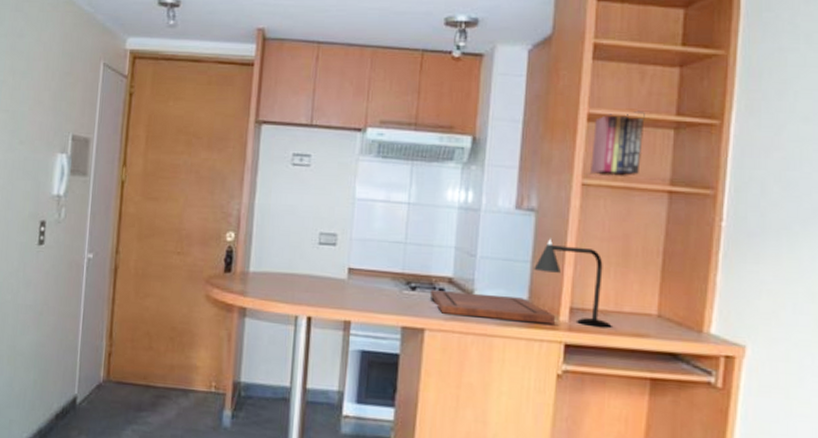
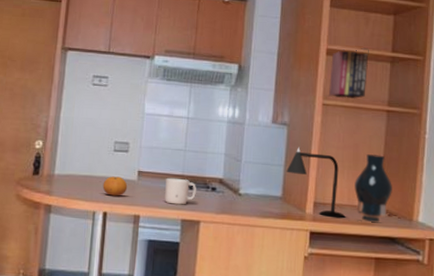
fruit: none [306,274,336,298] -> present [102,176,128,196]
mug: none [380,276,420,309] -> present [164,177,196,205]
cutting board: present [429,290,556,325] -> none [204,189,303,216]
vase: none [624,247,675,335] -> present [354,154,392,223]

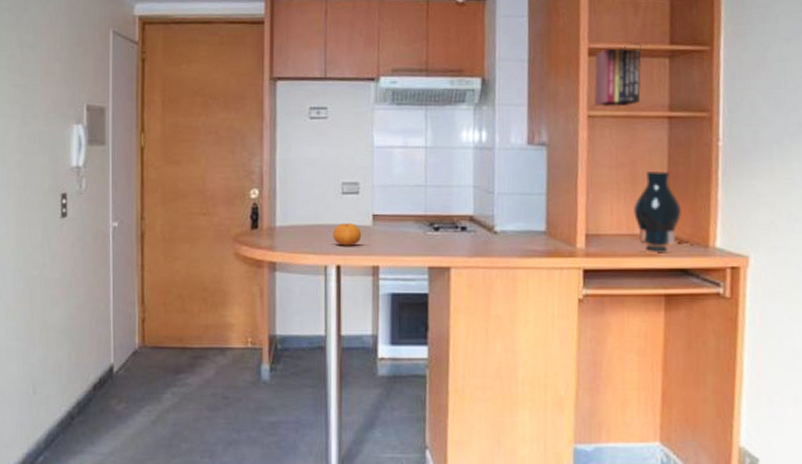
mug: present [164,177,196,205] -> none [405,219,443,250]
desk lamp: present [286,147,346,219] -> none [549,170,626,251]

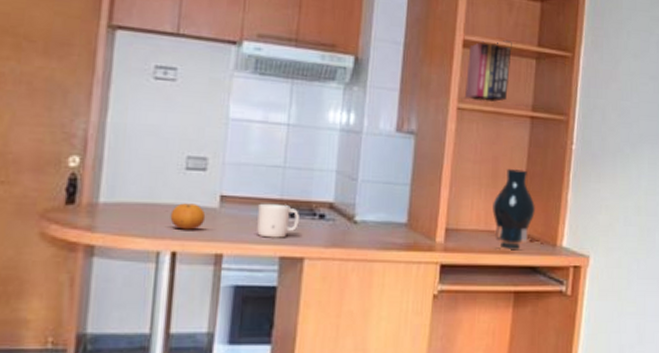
mug: none [405,219,443,250] -> present [256,203,299,238]

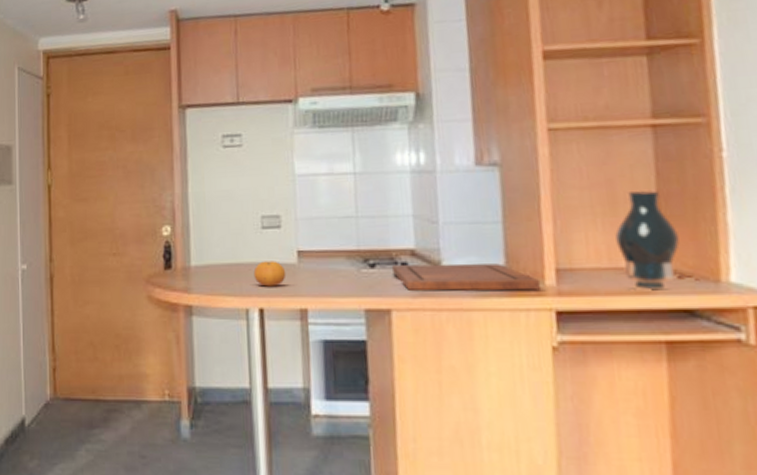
mug: present [256,203,299,238] -> none [336,254,380,291]
cutting board: none [309,216,433,246] -> present [391,263,541,291]
books: present [465,39,512,103] -> none [552,39,613,117]

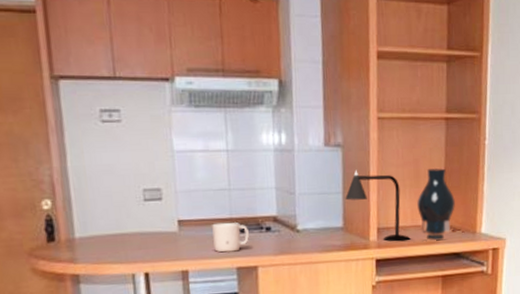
fruit: present [253,261,287,287] -> none [137,230,169,253]
mug: none [336,254,380,291] -> present [212,222,249,253]
cutting board: present [391,263,541,291] -> none [258,225,367,250]
desk lamp: none [506,193,609,289] -> present [345,169,411,242]

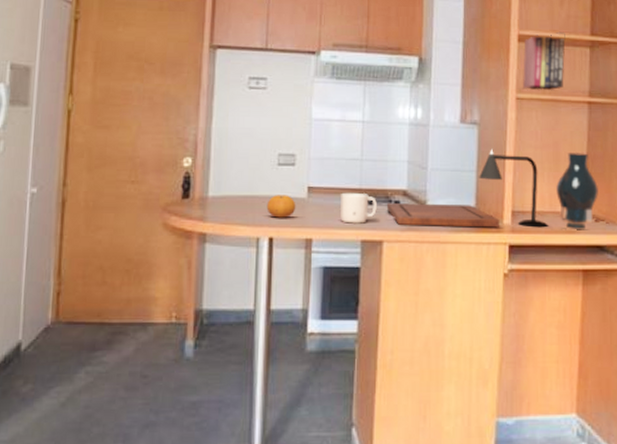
fruit: none [137,230,169,253] -> present [266,195,296,218]
cutting board: none [258,225,367,250] -> present [386,203,500,228]
books: none [383,46,423,109] -> present [523,31,566,91]

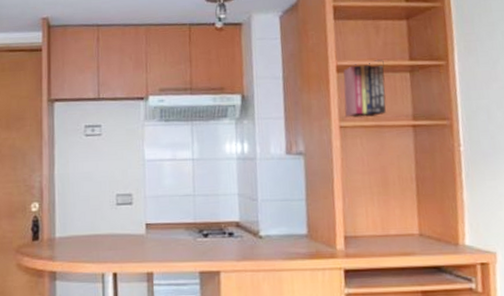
fruit: present [266,195,296,218] -> none [109,232,136,254]
mug: present [339,192,377,223] -> none [176,226,212,256]
cutting board: present [386,203,500,228] -> none [221,232,334,256]
desk lamp: present [479,148,548,228] -> none [309,177,382,252]
vase: present [556,153,598,230] -> none [387,175,431,252]

